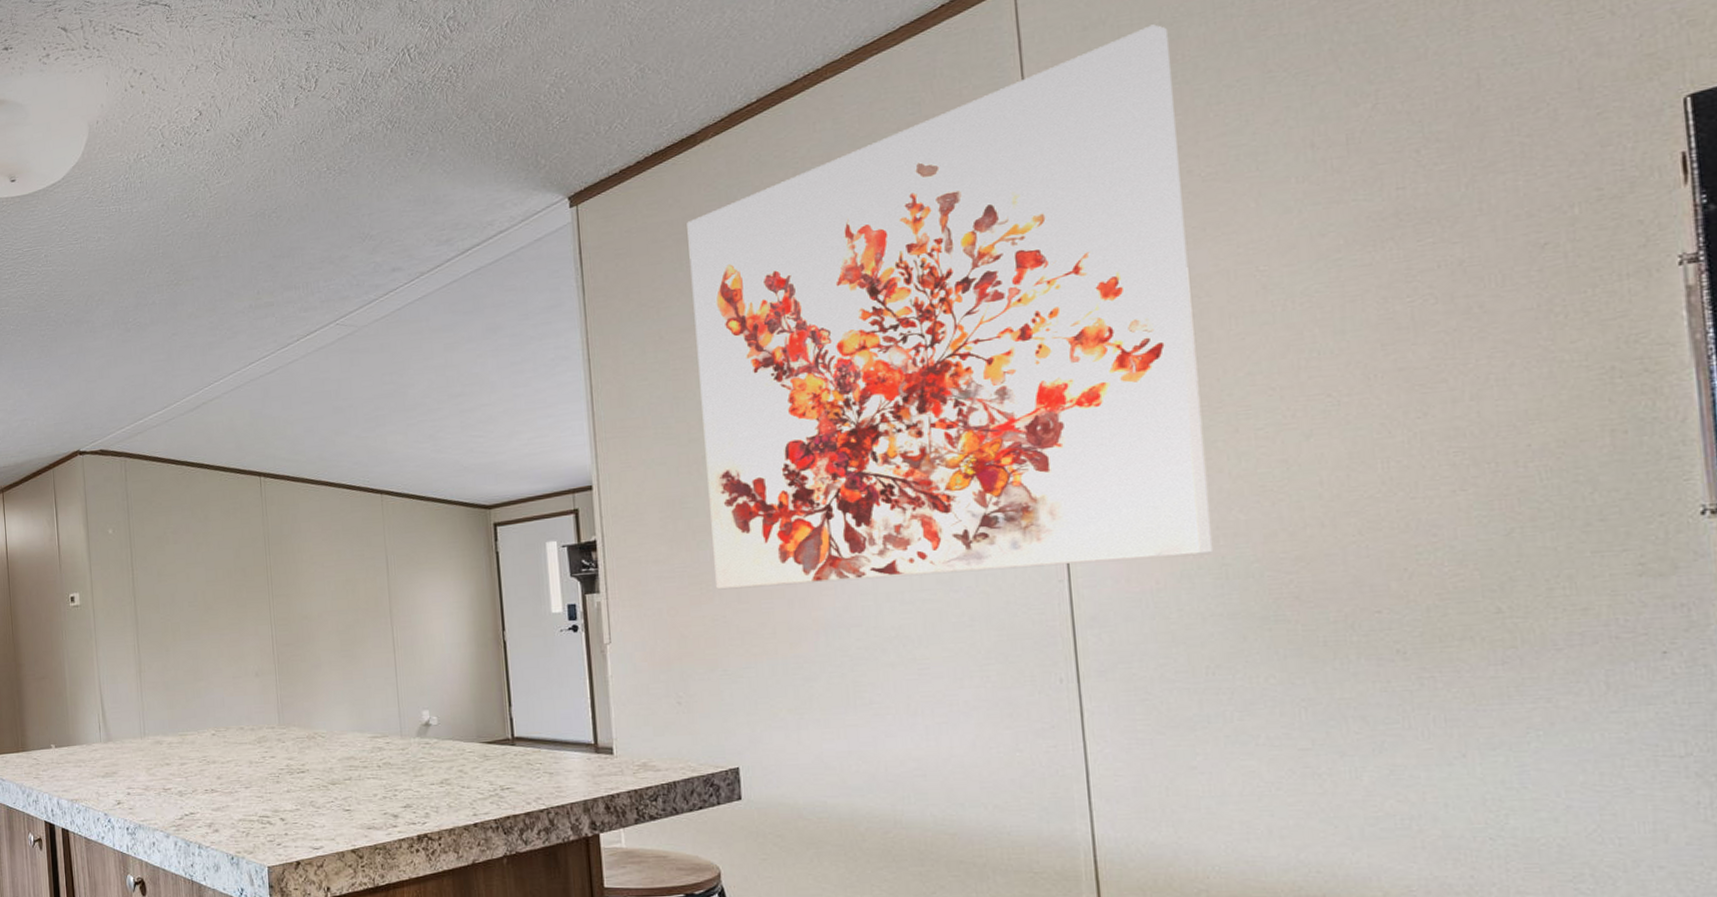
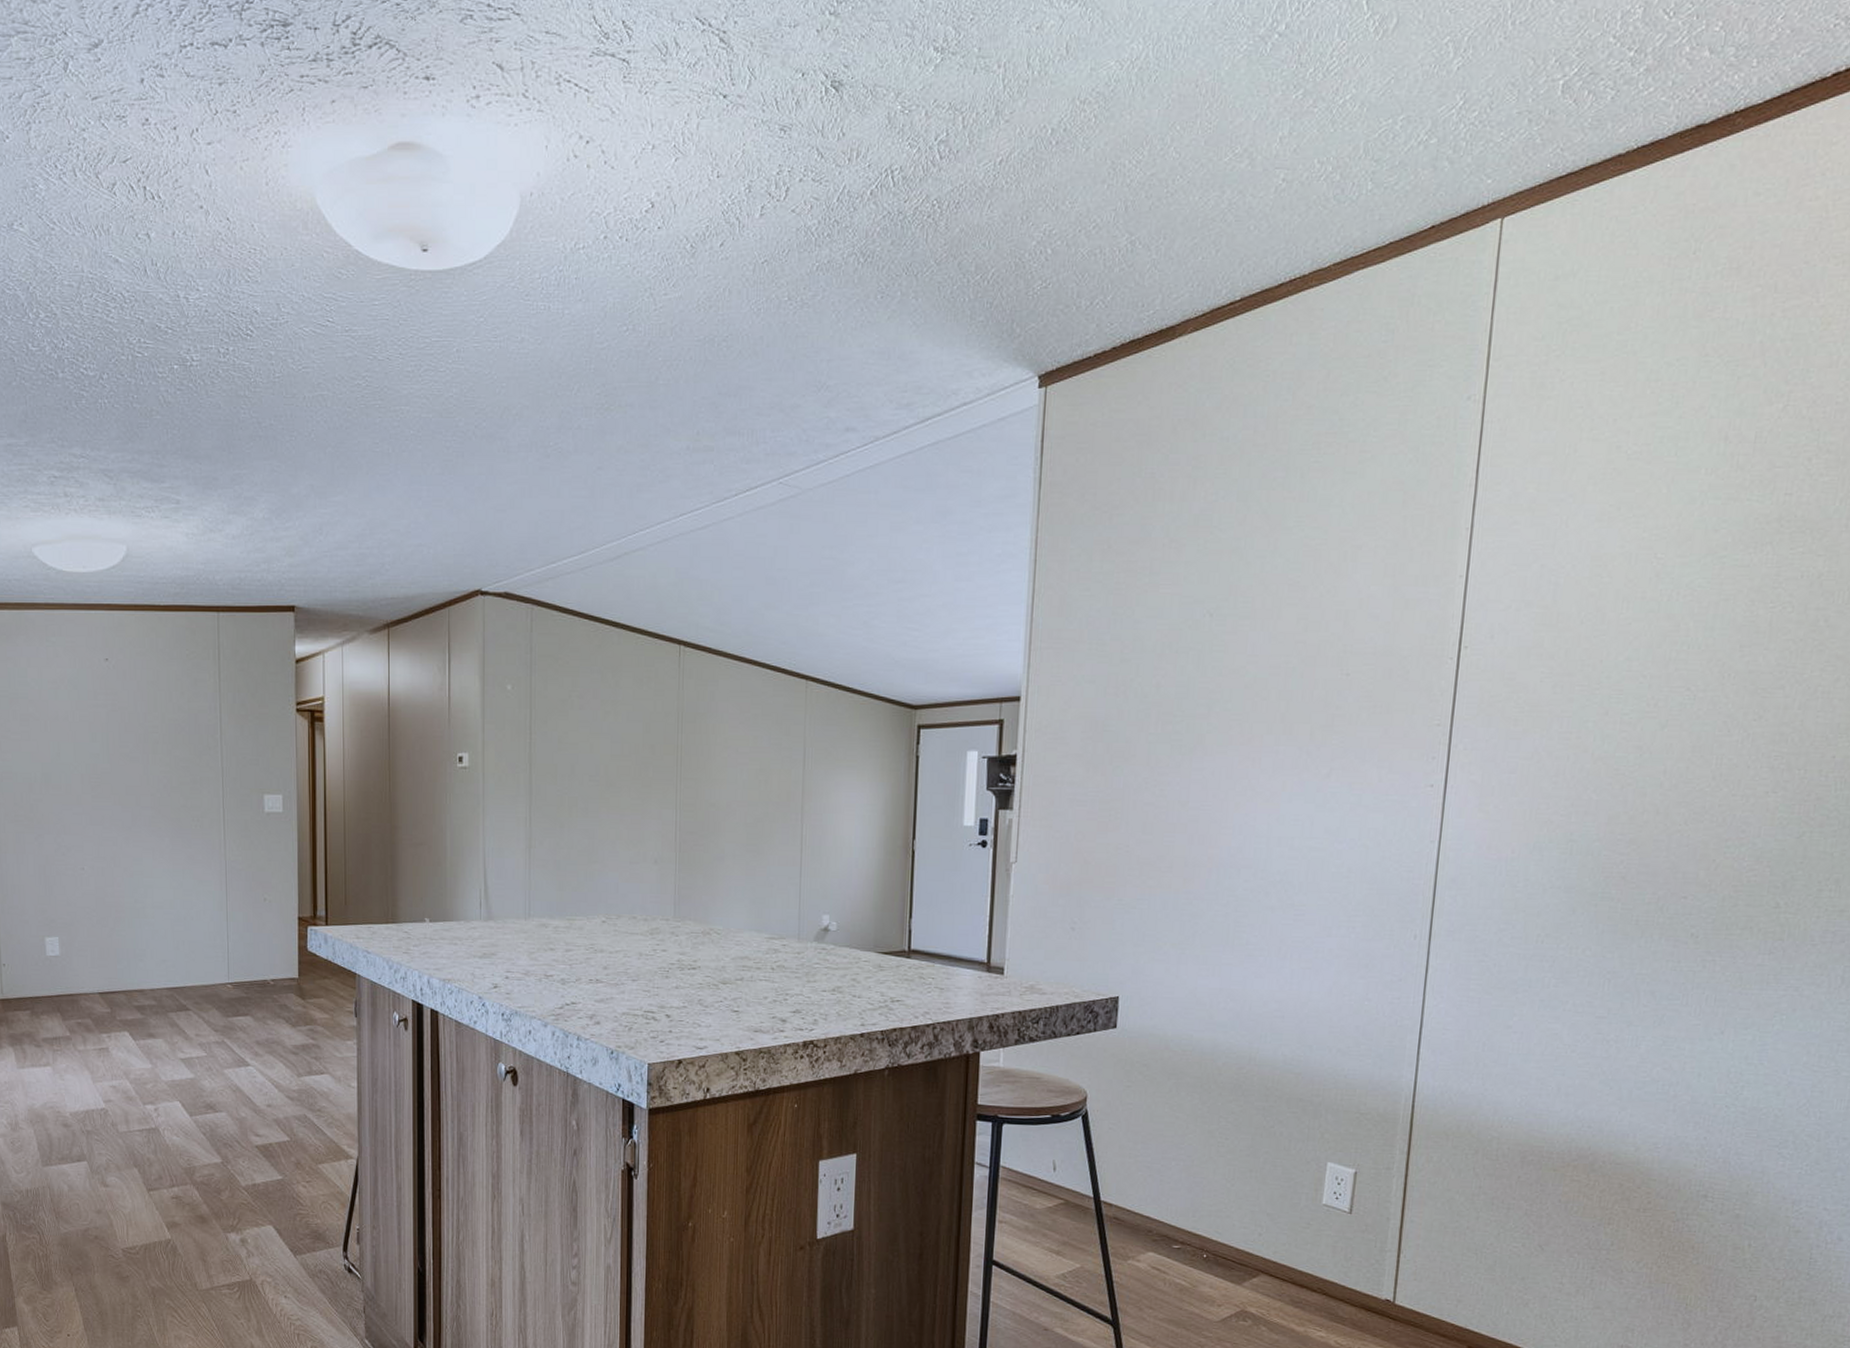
wall art: present [687,24,1212,590] -> none [1124,286,1628,828]

